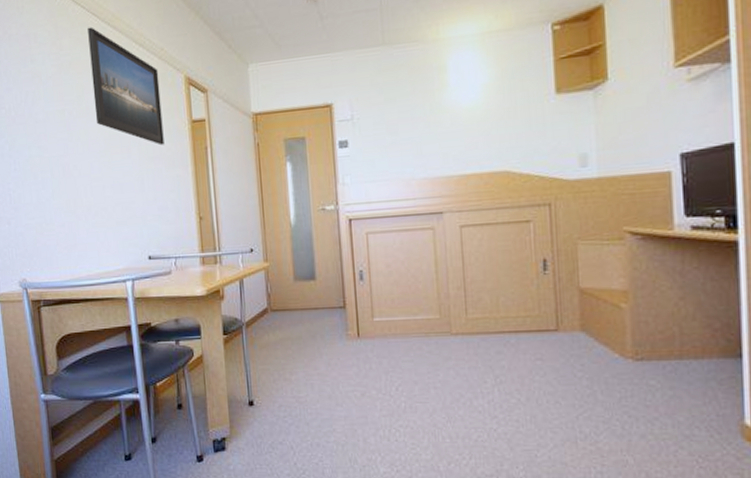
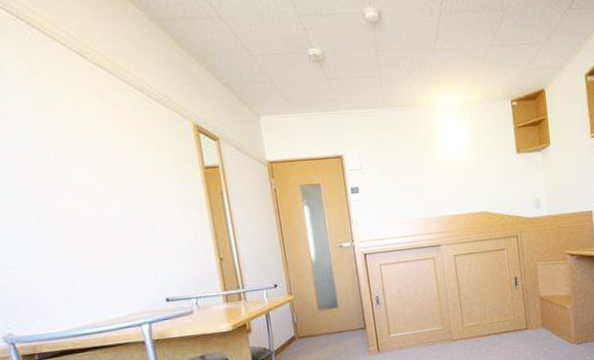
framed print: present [88,27,164,146] -> none [71,66,175,191]

